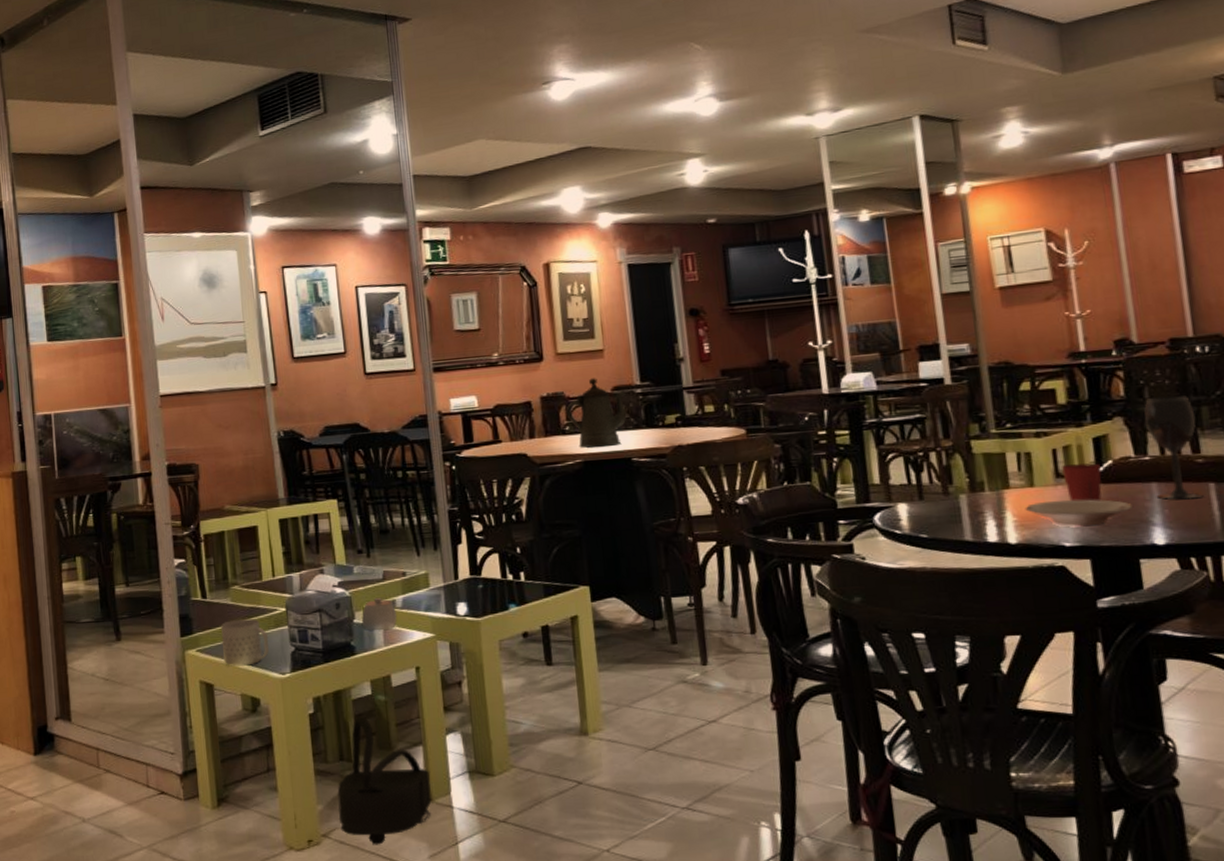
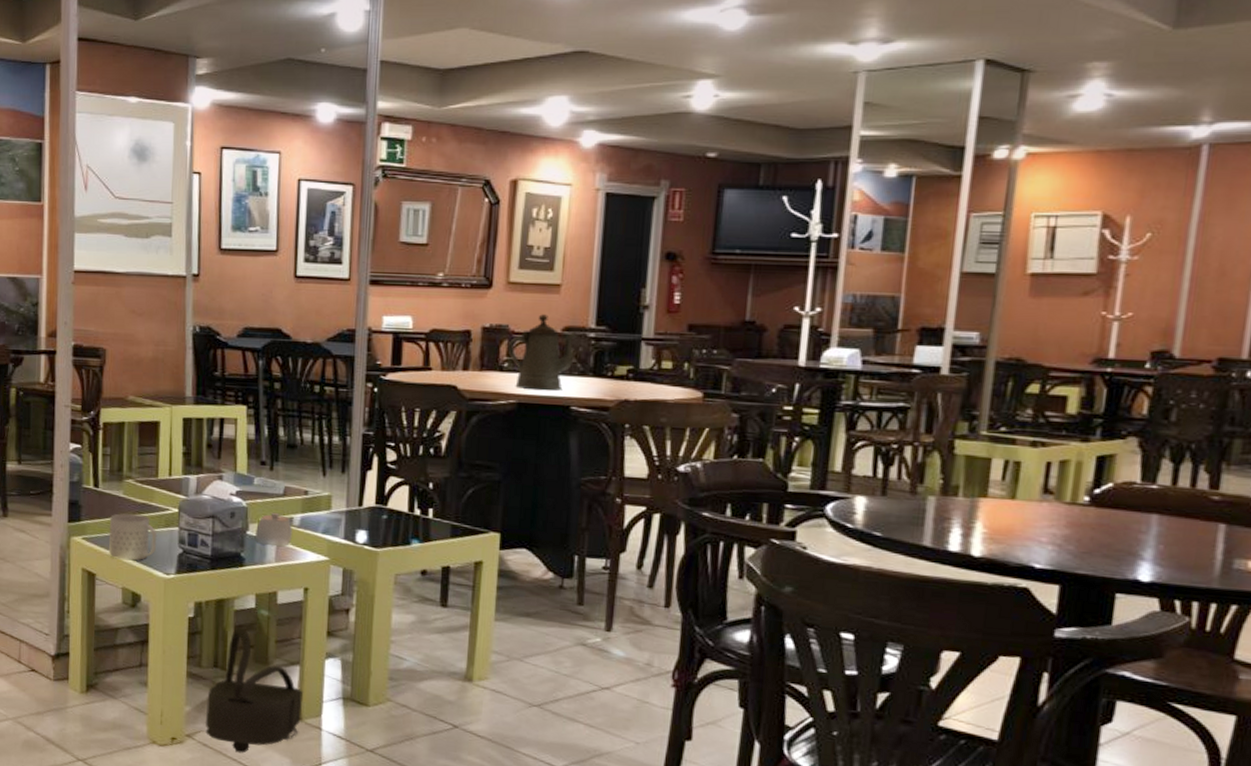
saucer: present [1025,499,1134,527] -> none [998,517,1125,551]
cup: present [1062,463,1102,502] -> none [1052,481,1098,525]
wine glass: present [1144,396,1204,500] -> none [1153,420,1225,539]

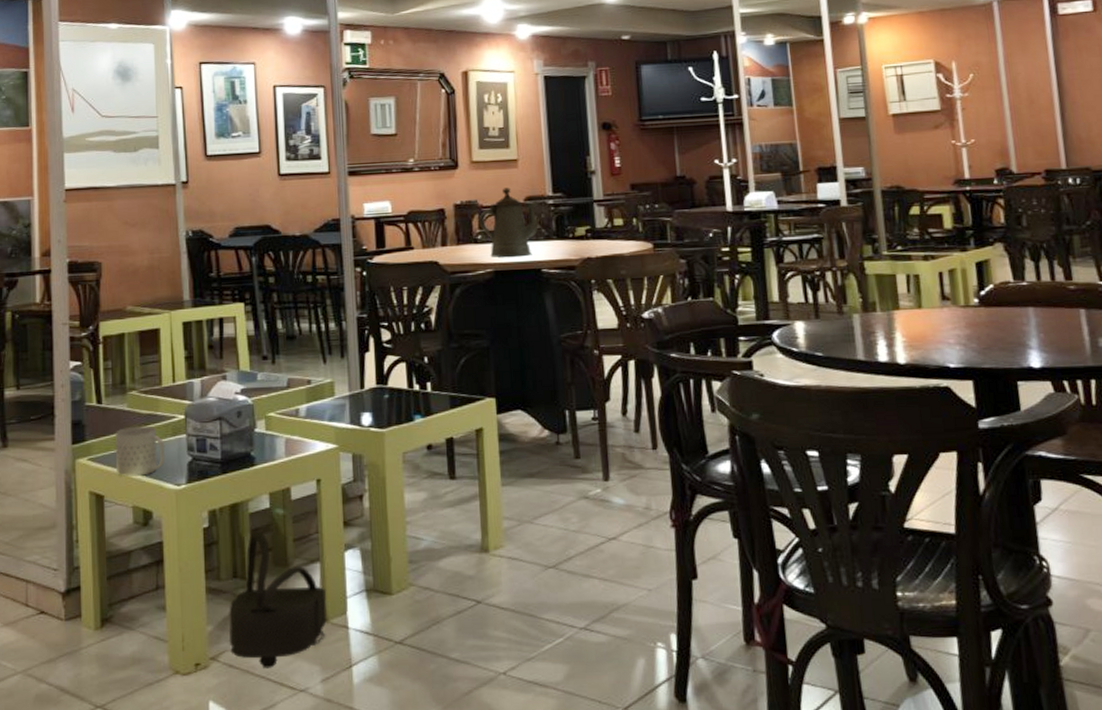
sugar bowl: present [254,512,293,547] -> none [263,405,301,441]

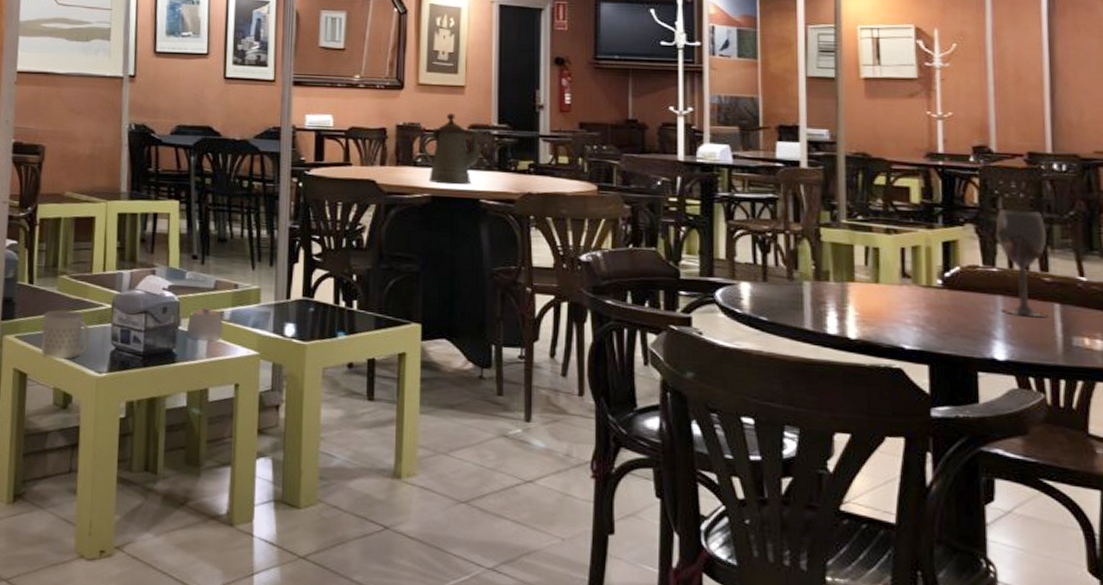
backpack: present [229,530,327,669] -> none [135,427,234,566]
sugar bowl: none [263,405,301,441] -> present [186,306,224,342]
wine glass: none [1022,224,1075,325] -> present [995,208,1048,318]

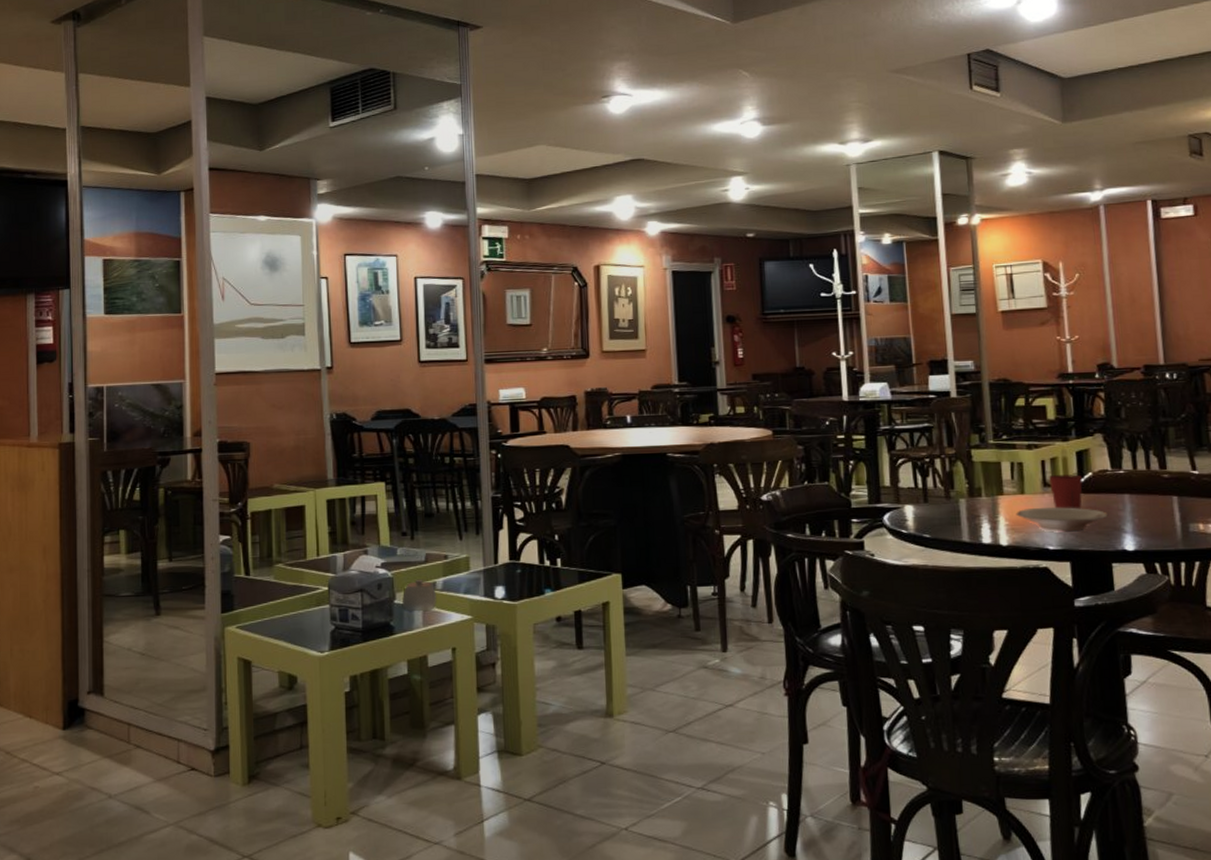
mug: present [40,309,90,360] -> none [262,596,310,644]
coffee pot: present [420,113,483,184] -> none [608,376,666,442]
saucer: none [868,300,977,332] -> present [1015,507,1109,532]
cup: none [909,265,948,307] -> present [1049,474,1083,510]
wine glass: present [995,208,1048,318] -> none [1120,416,1168,511]

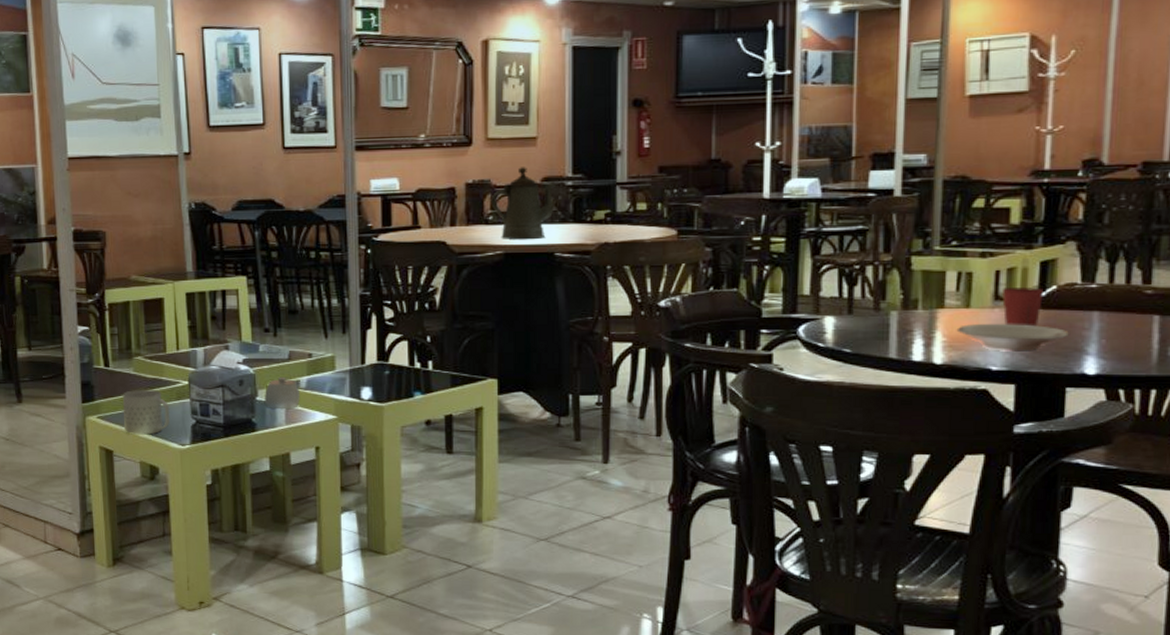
mug: none [262,596,310,644] -> present [122,389,170,435]
coffee pot: none [608,376,666,442] -> present [491,167,557,239]

